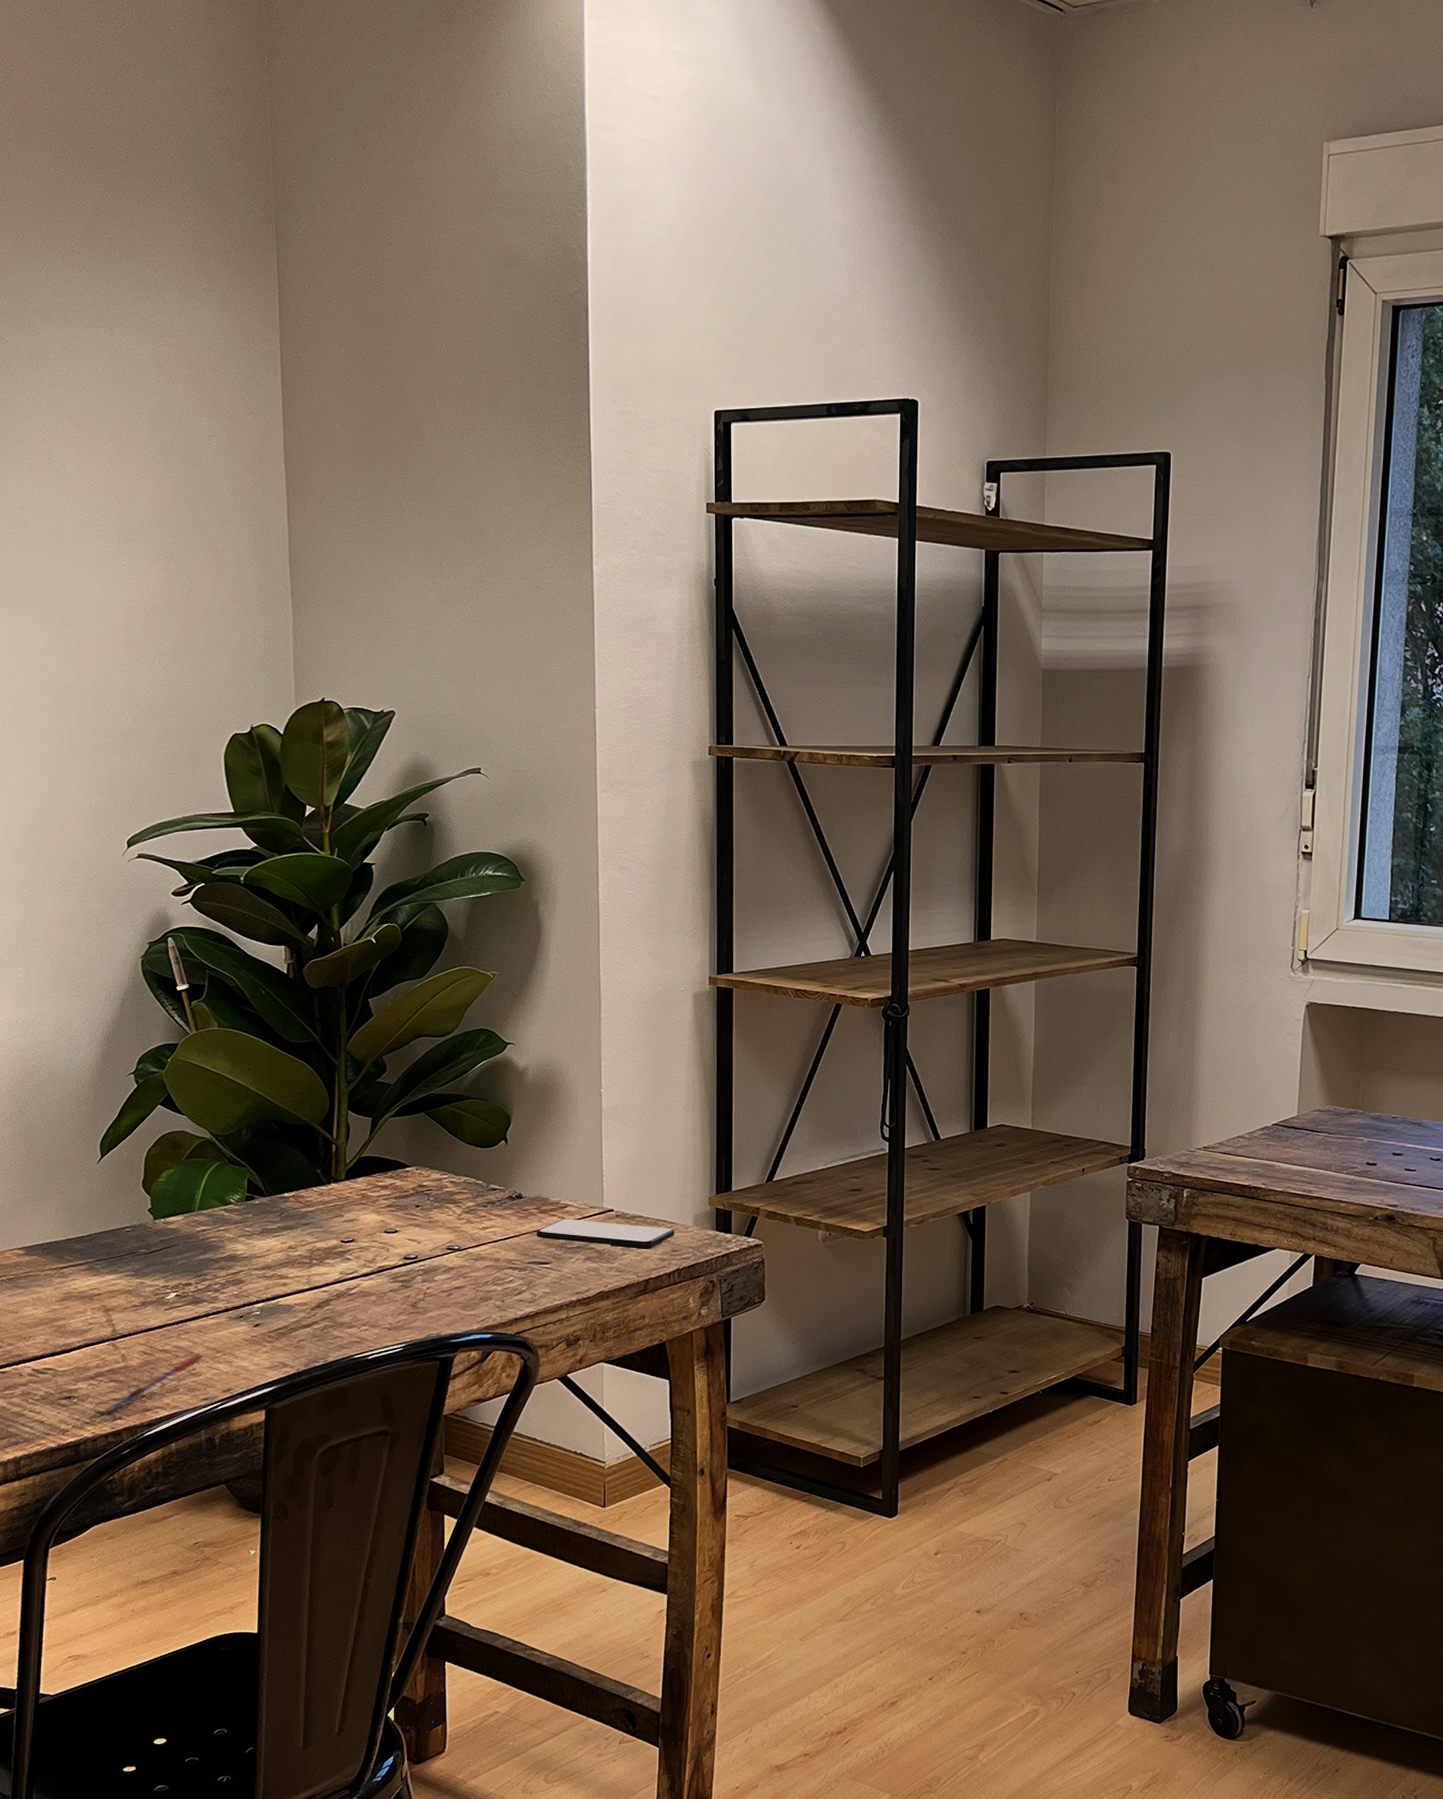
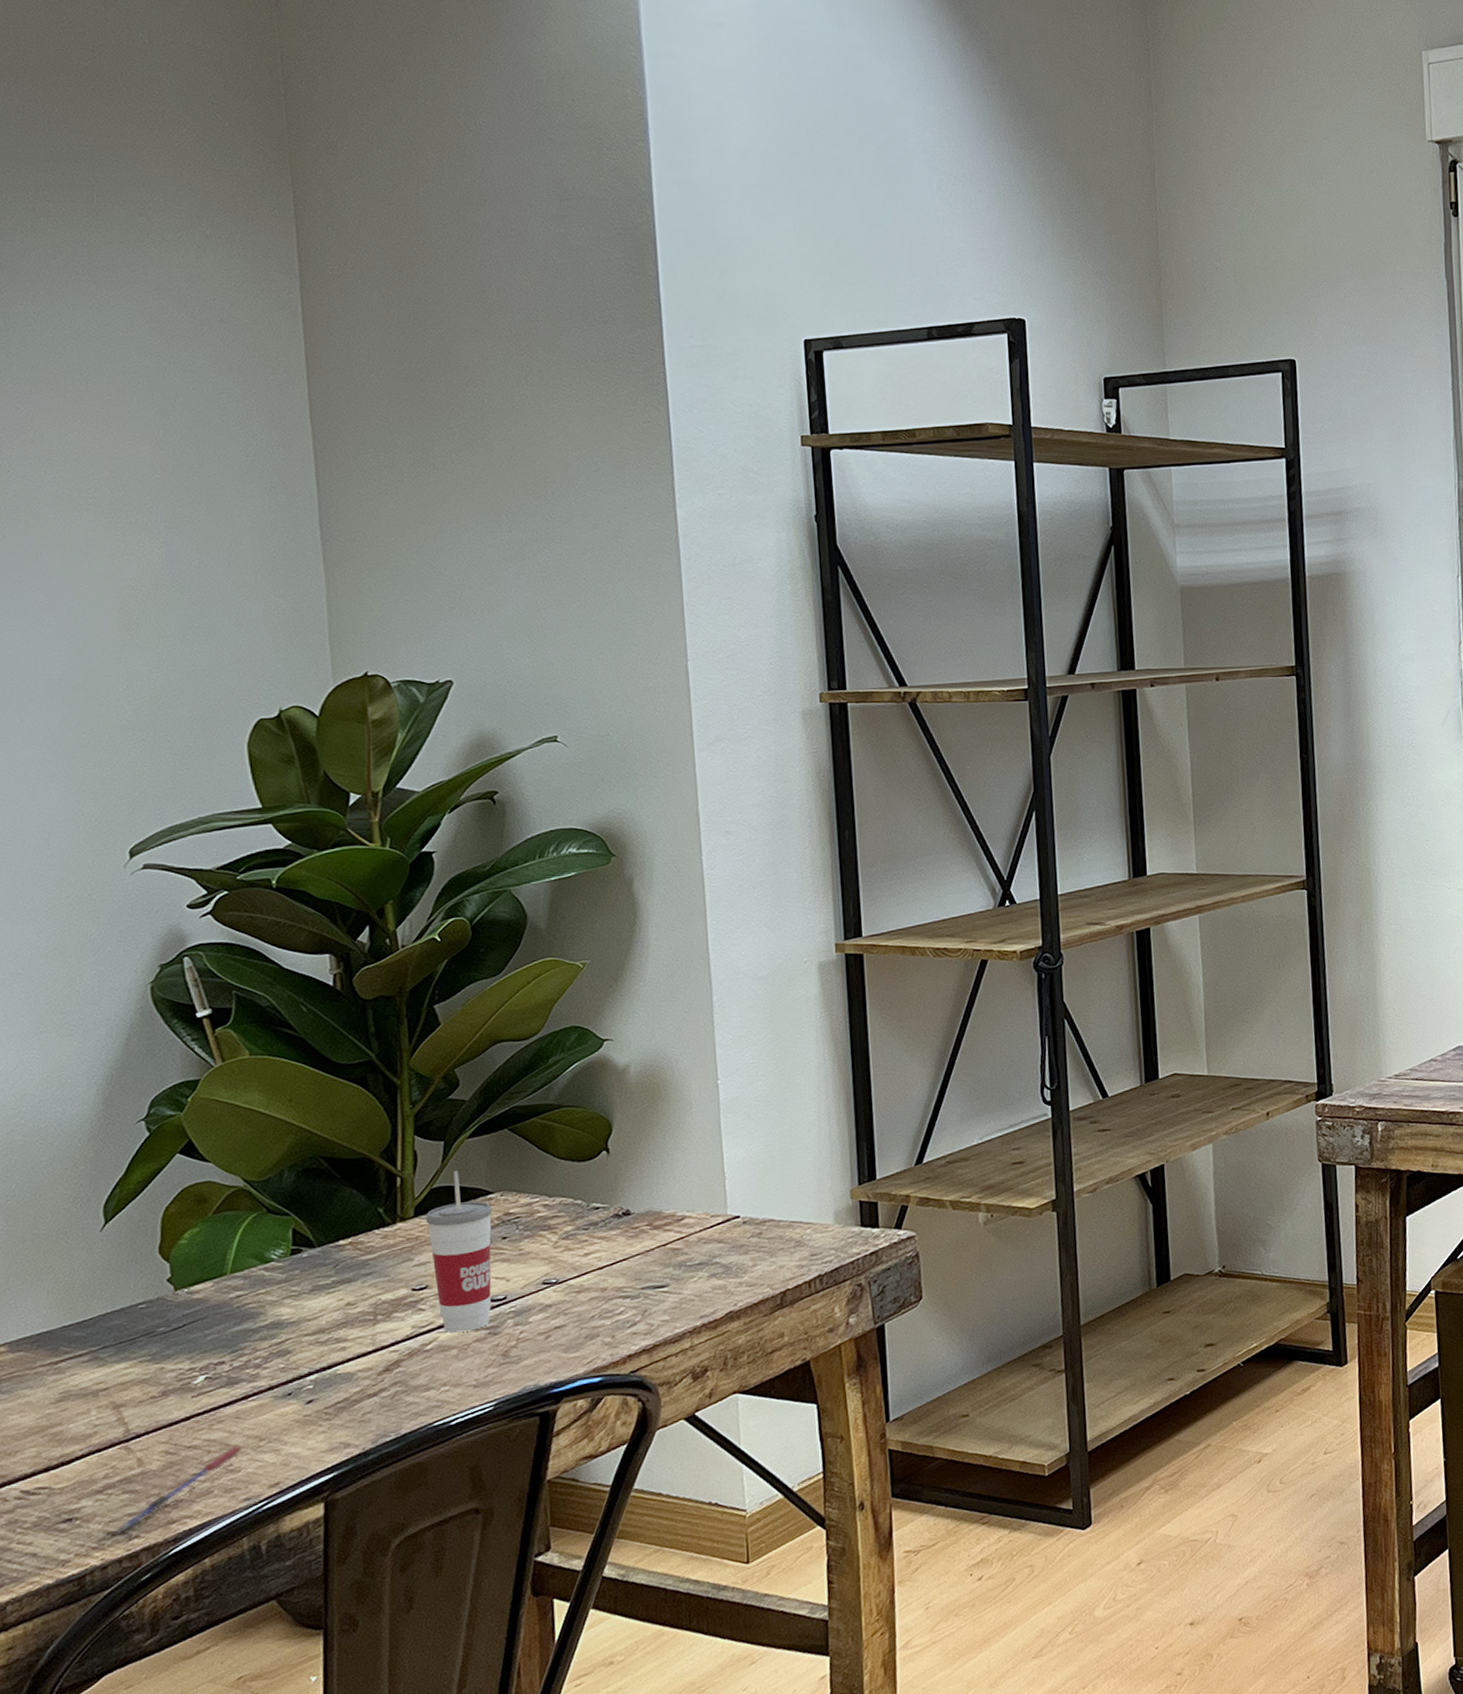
cup: none [355,1144,409,1282] -> present [426,1171,493,1333]
smartphone: present [536,1219,675,1250] -> none [648,1229,814,1259]

